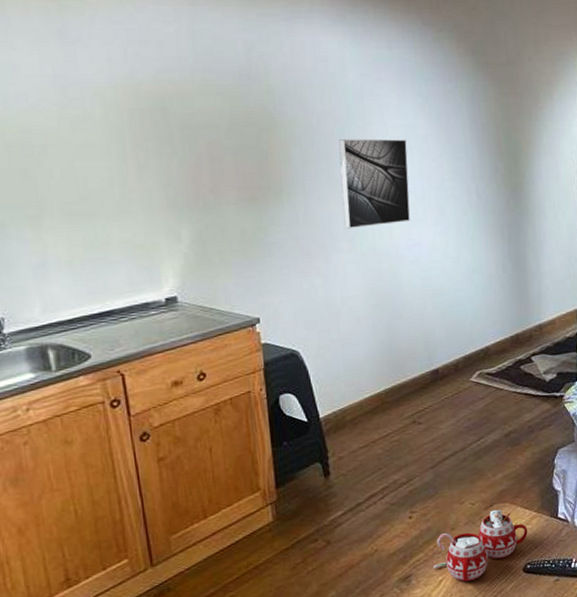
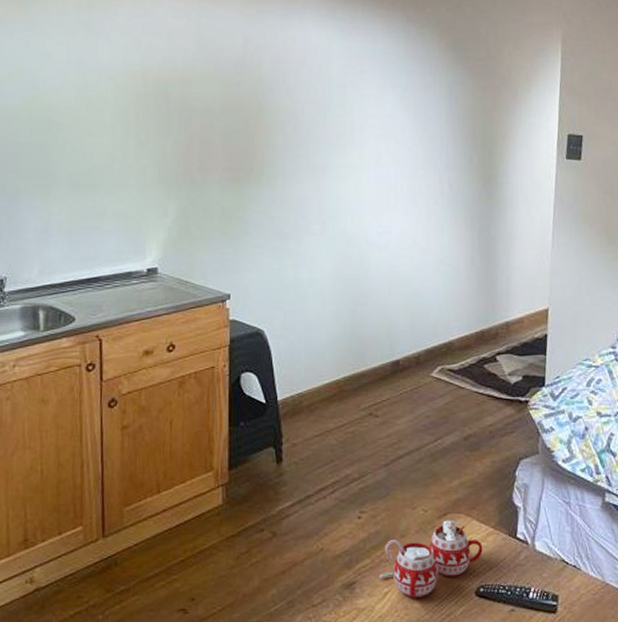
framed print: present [339,139,410,229] -> none [318,126,384,213]

